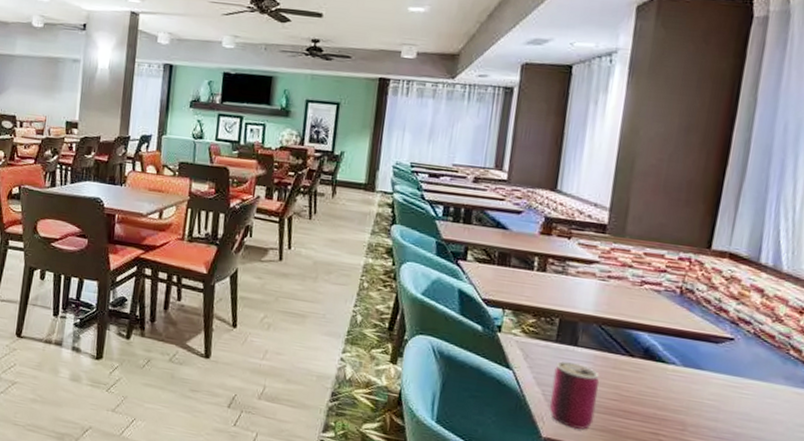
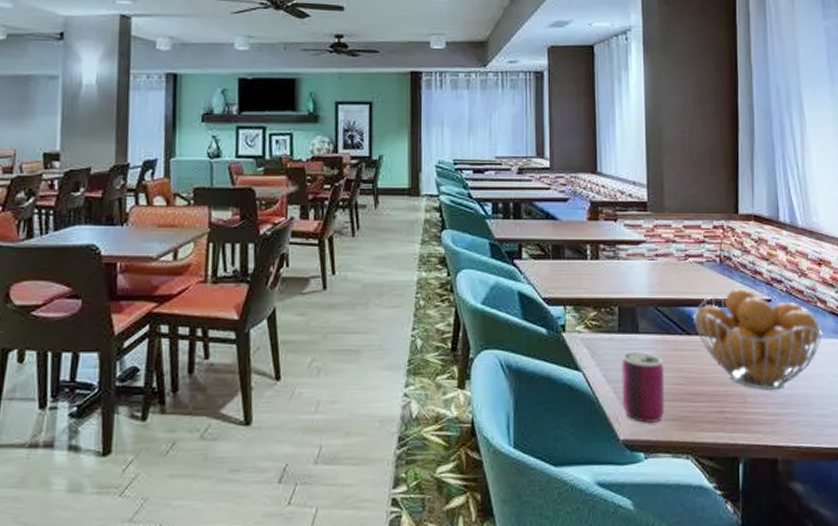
fruit basket: none [639,321,791,426] -> present [692,288,823,390]

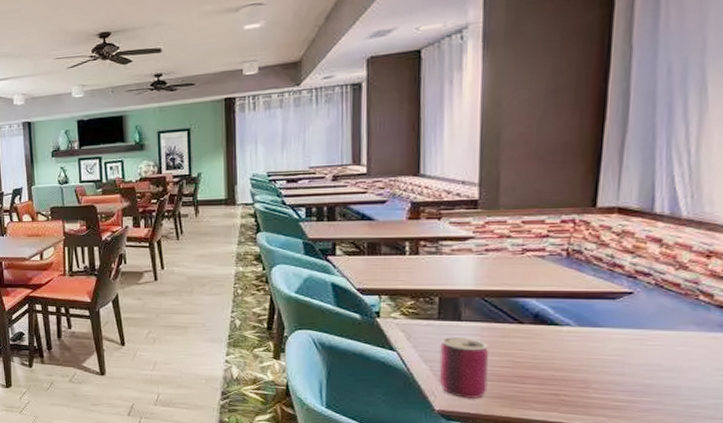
fruit basket: present [692,288,823,390] -> none [527,281,704,379]

